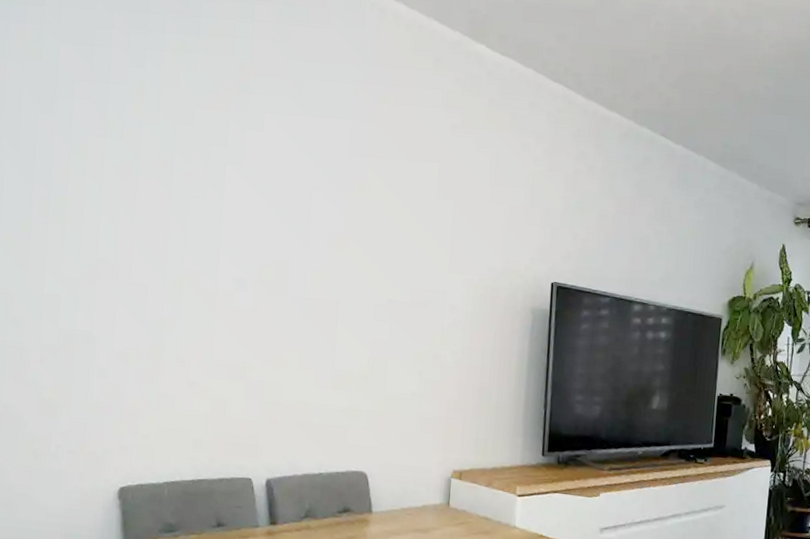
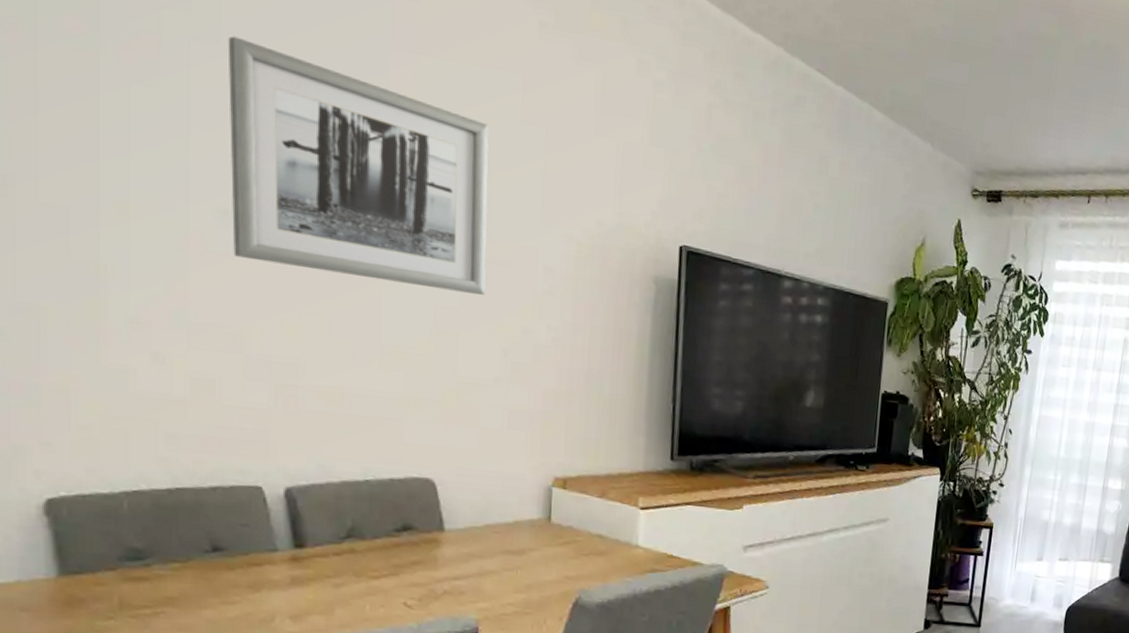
wall art: none [243,159,415,330] -> present [227,36,489,295]

